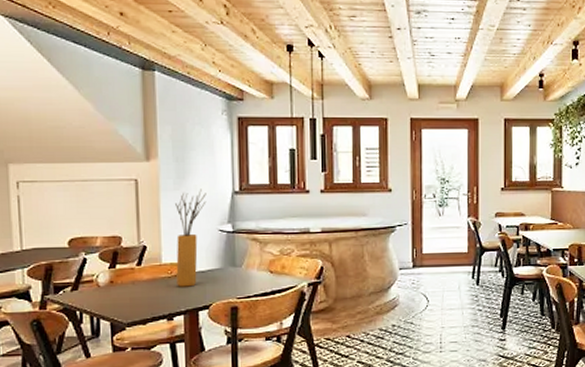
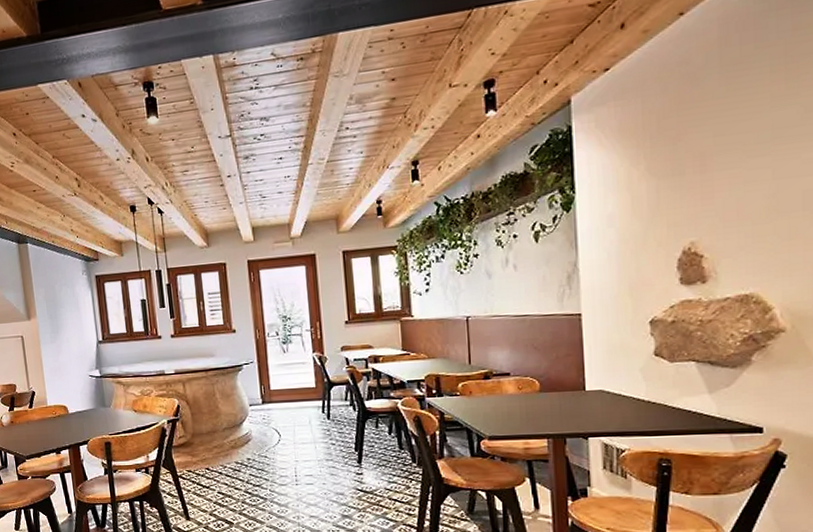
vase: present [175,189,207,287] -> none [53,340,77,426]

